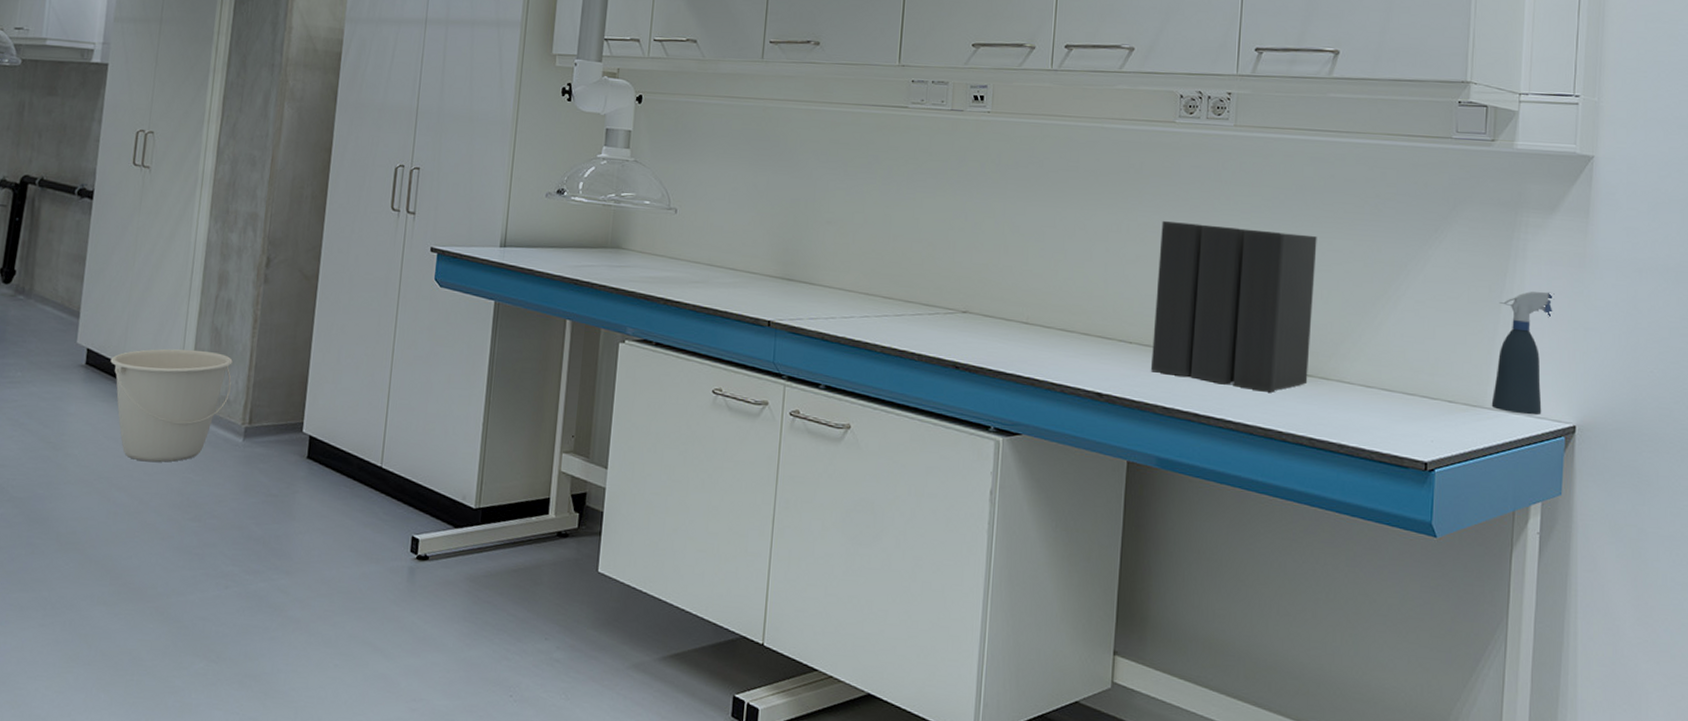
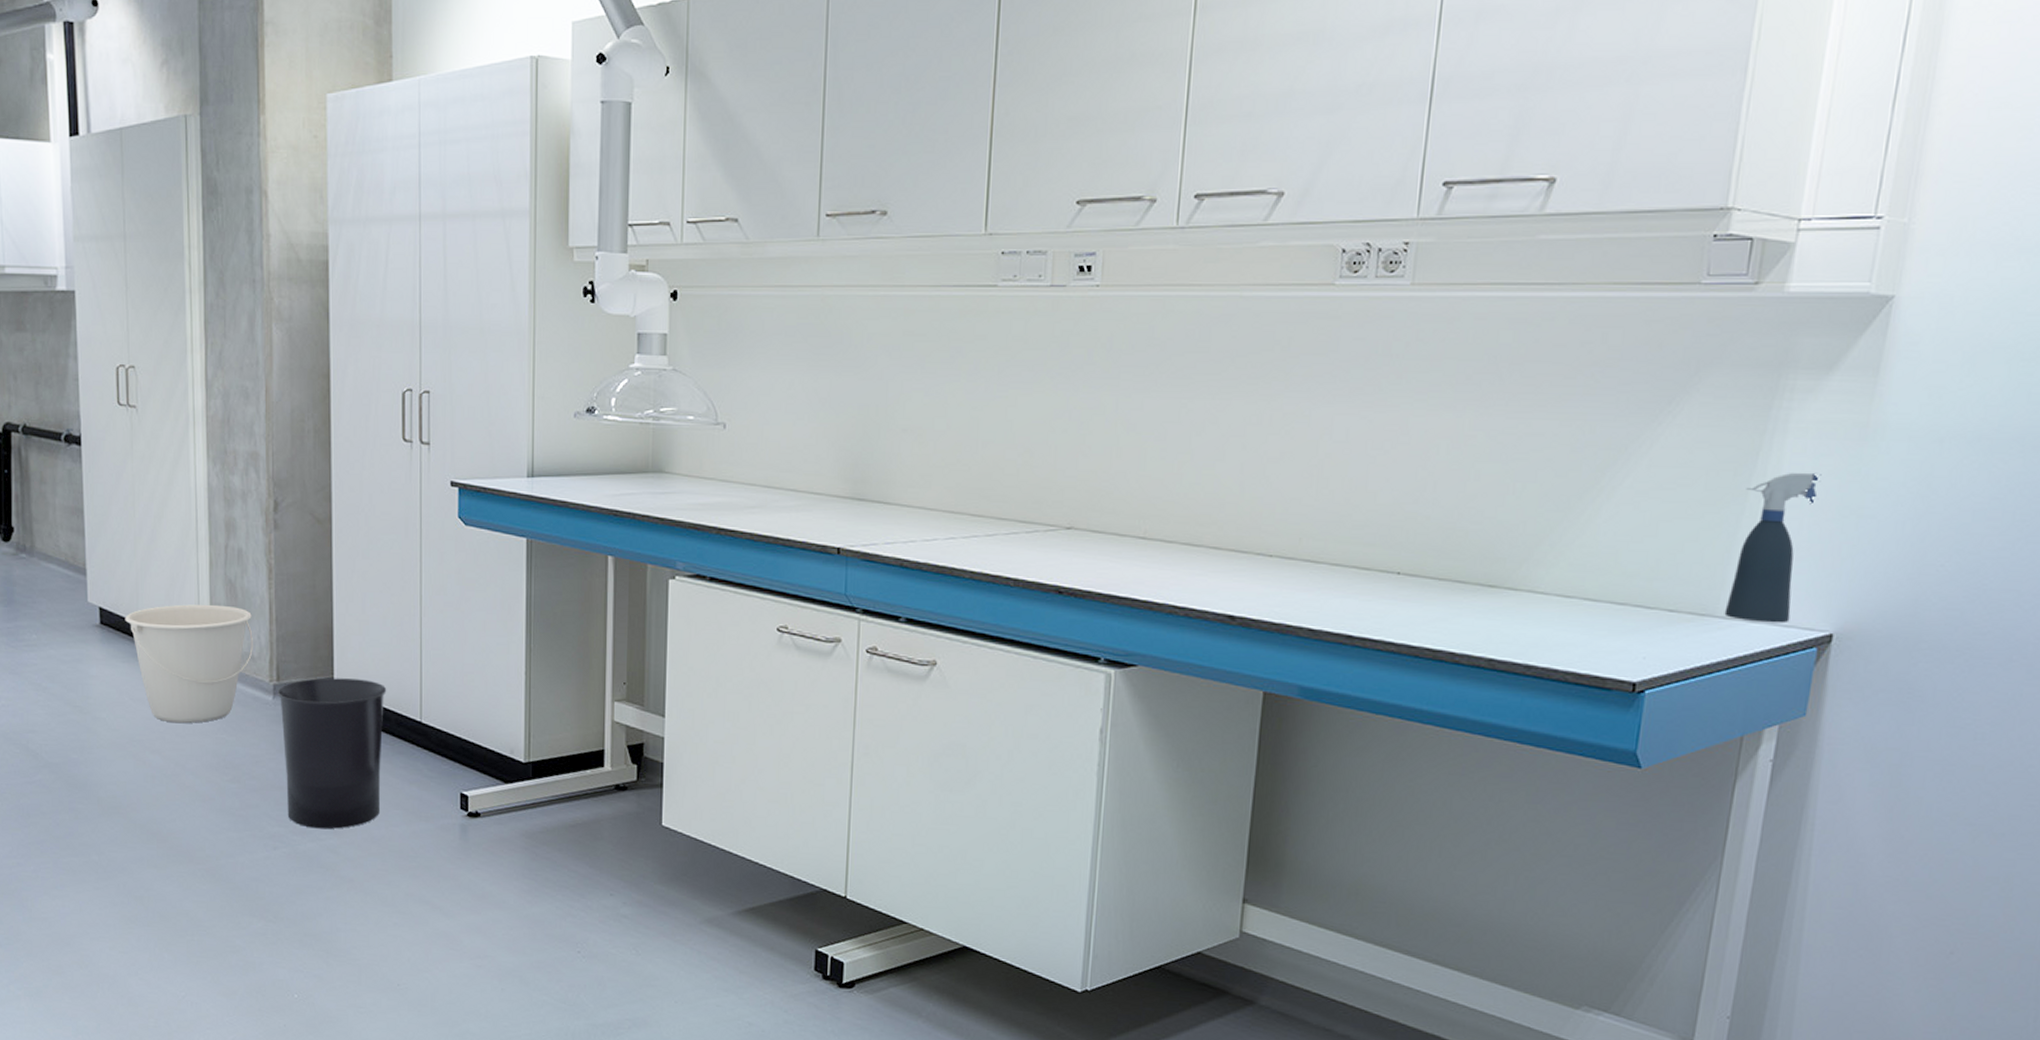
waste bin: none [243,422,353,569] -> present [277,677,387,829]
books: present [1150,220,1317,393] -> none [1294,407,1512,608]

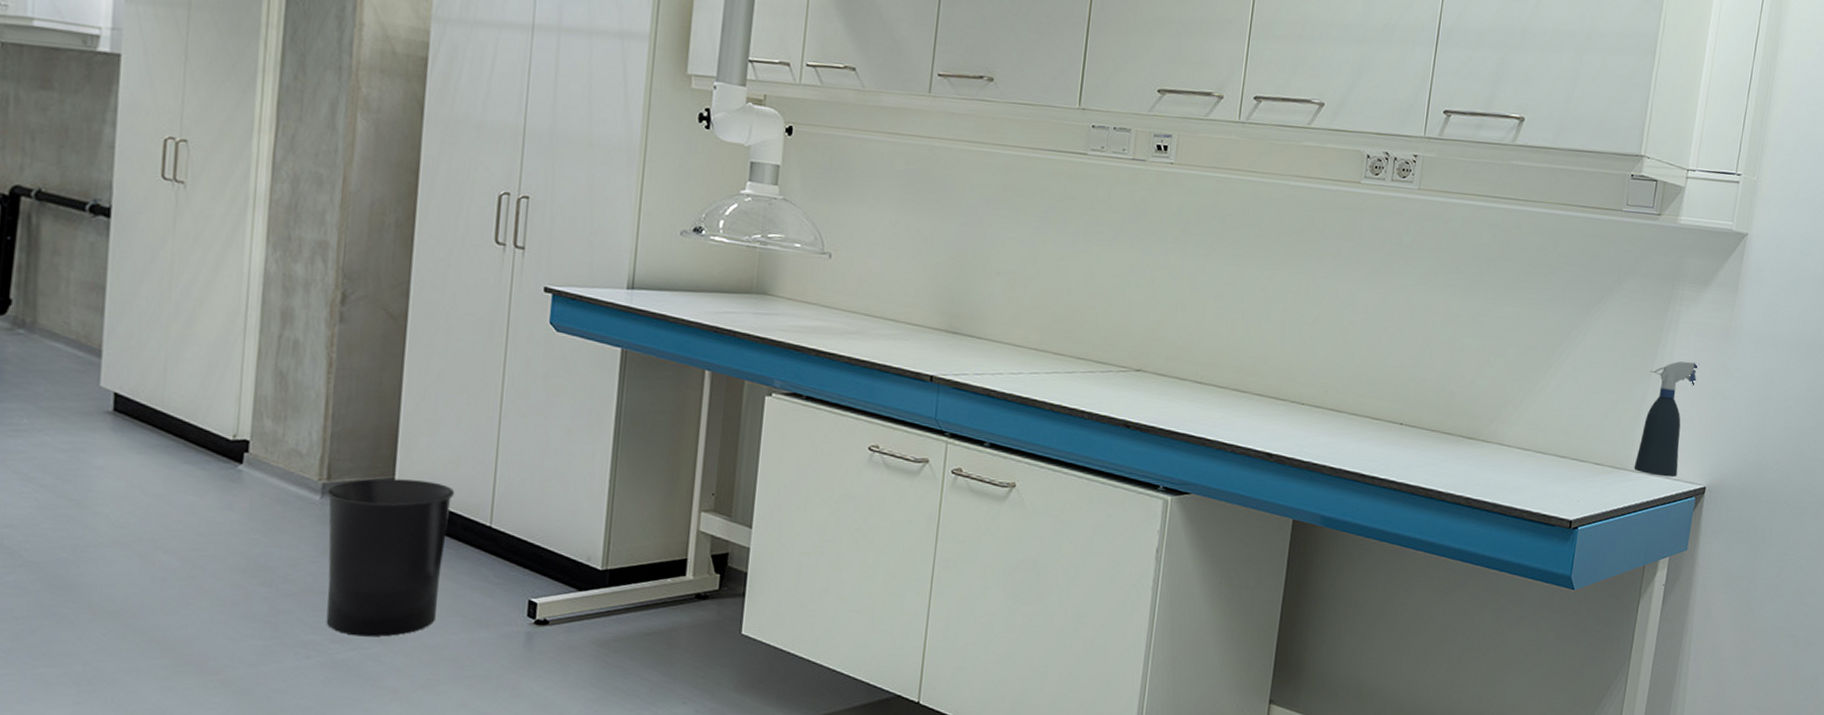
bucket: present [125,604,253,724] -> none [145,394,304,522]

